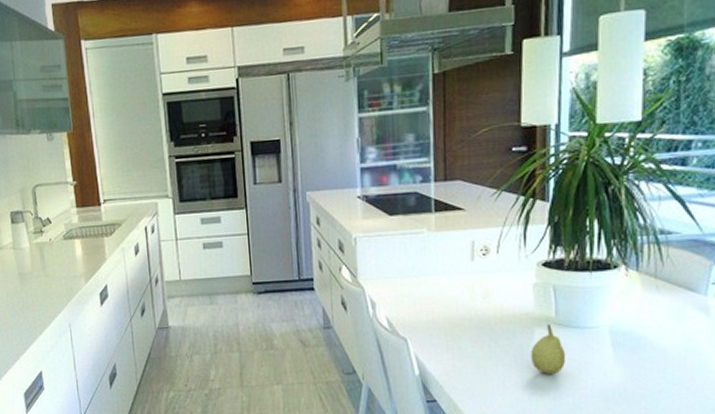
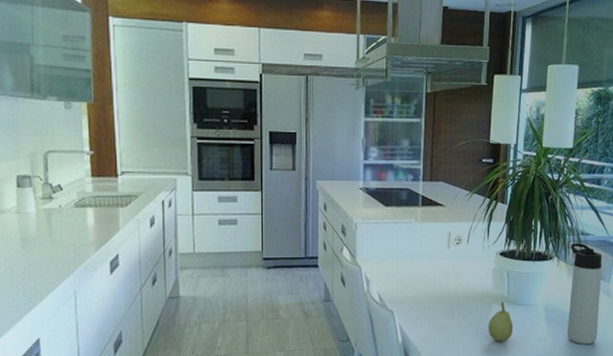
thermos bottle: none [643,245,694,378] -> present [566,243,602,345]

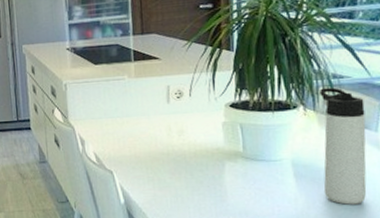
fruit: present [488,302,514,342] -> none [222,158,254,202]

